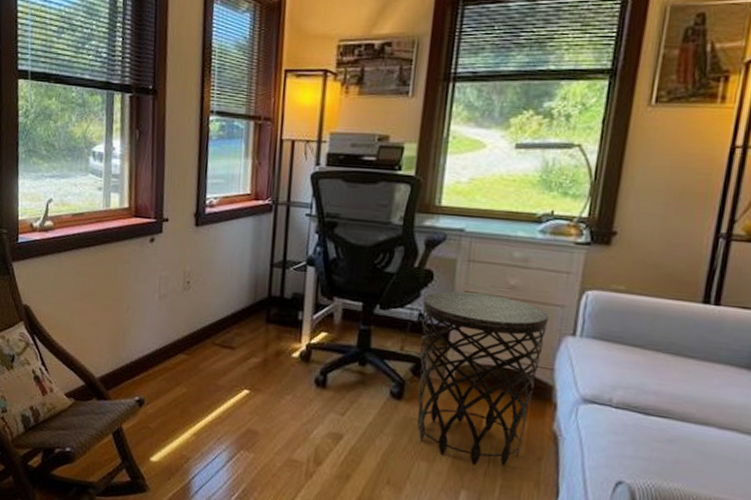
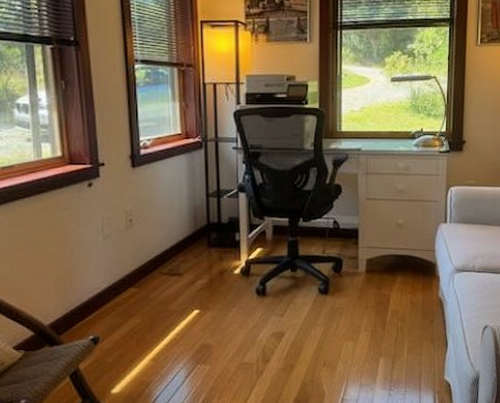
side table: present [416,291,550,467] -> none [336,199,428,336]

